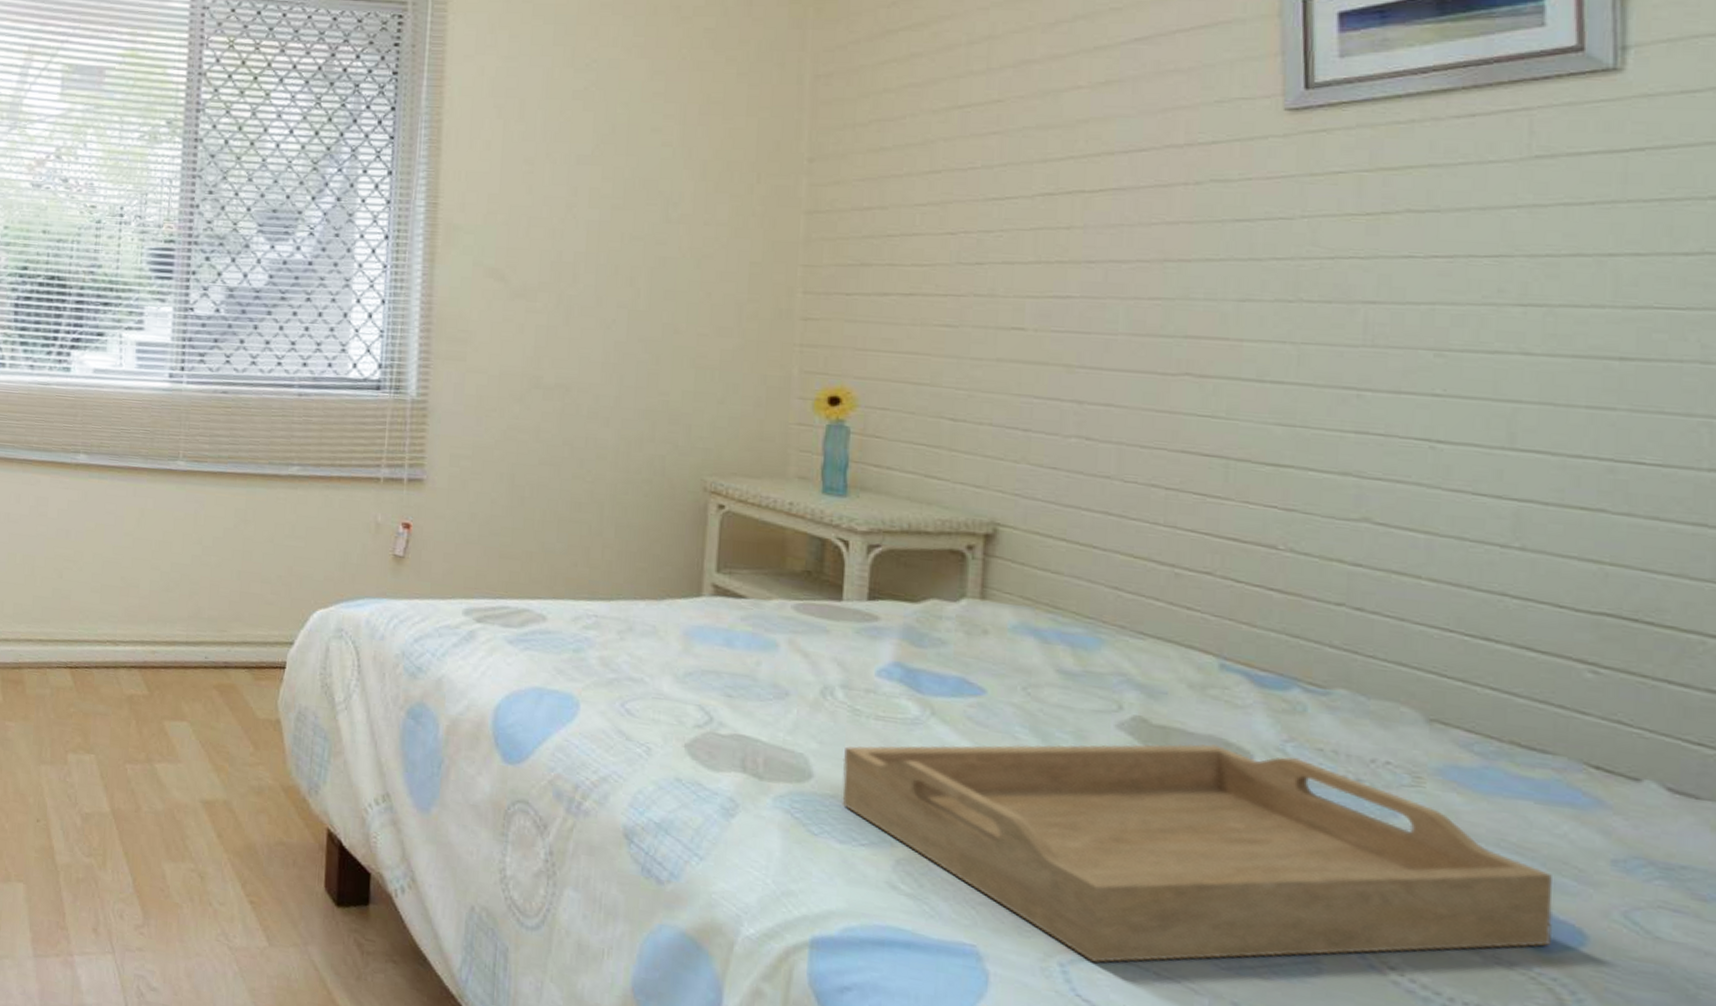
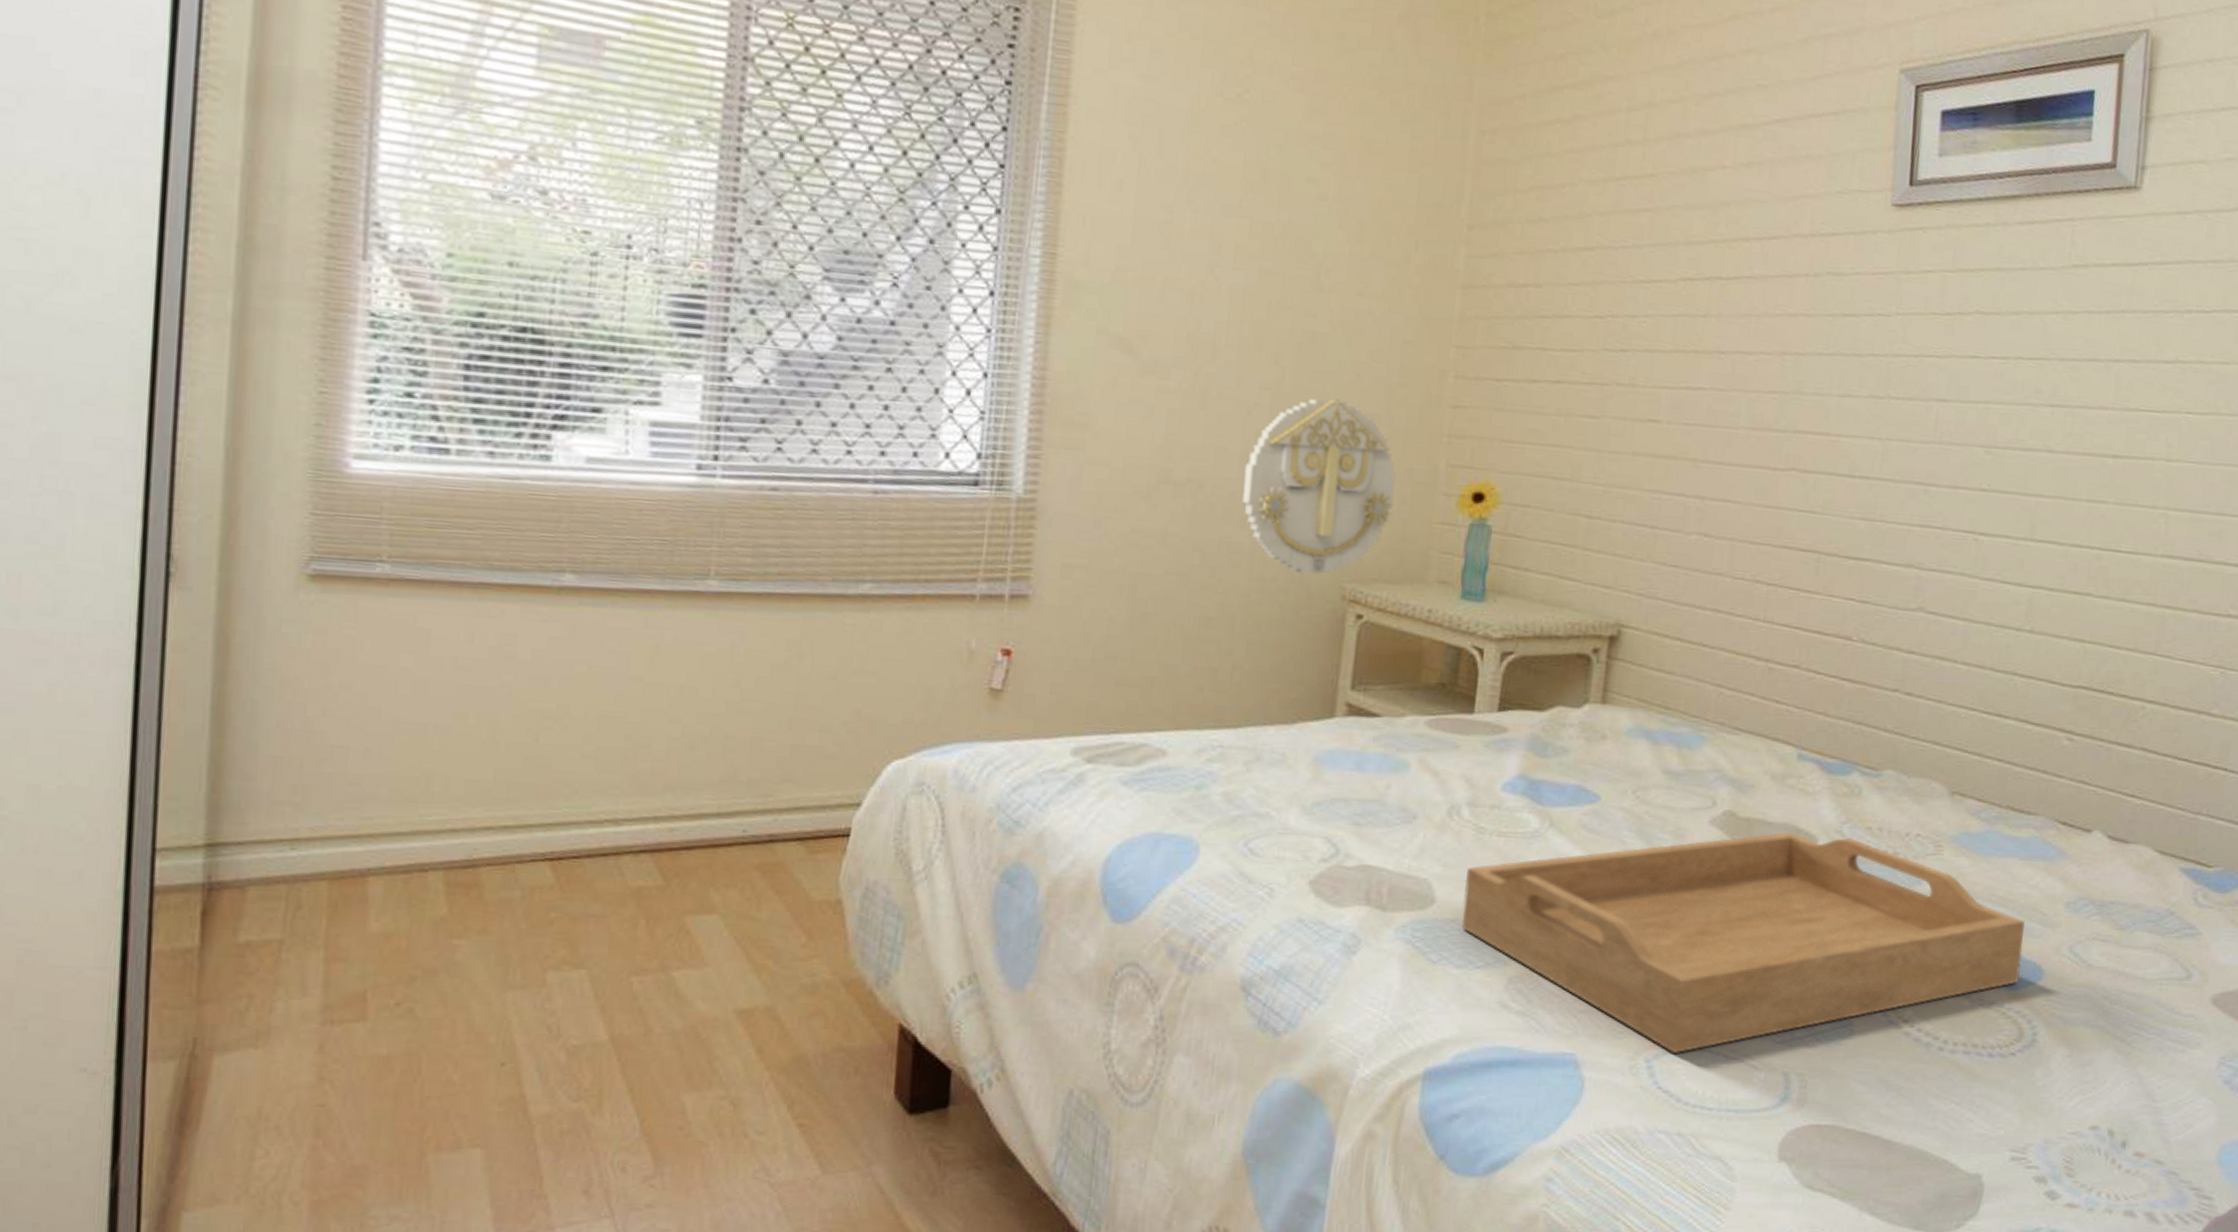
wall decoration: none [605,314,750,468] -> present [1242,398,1396,575]

